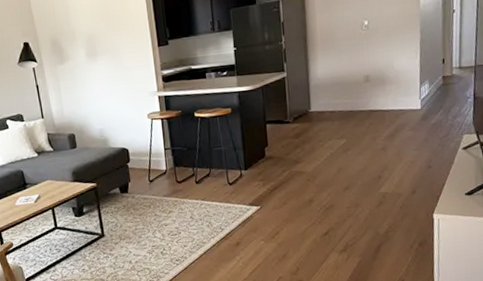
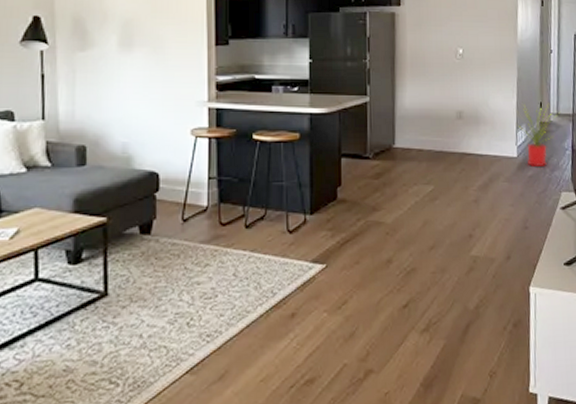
house plant: none [417,58,463,117] -> present [513,103,561,168]

